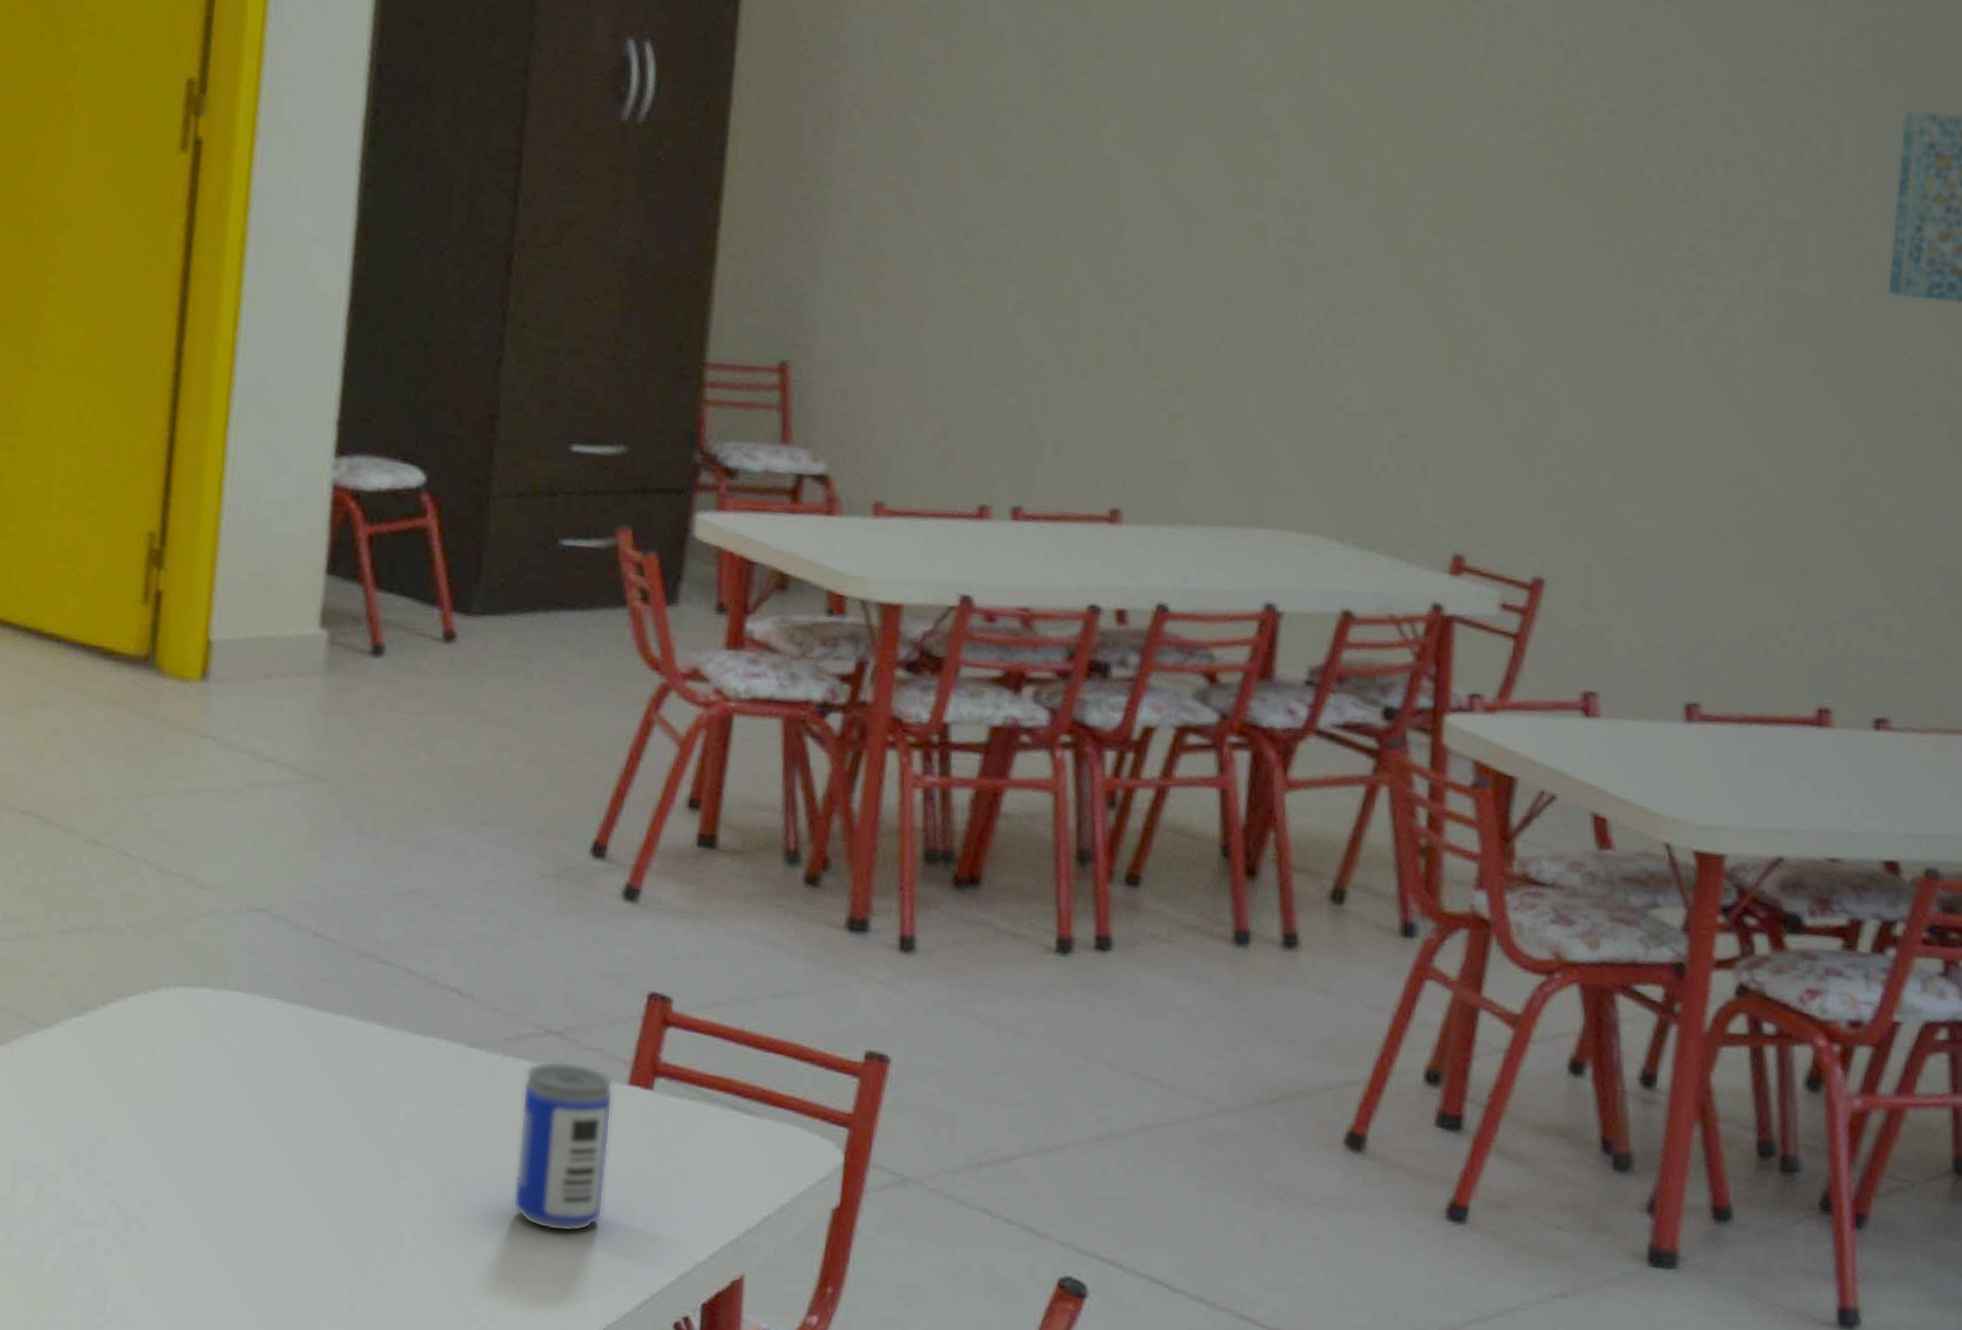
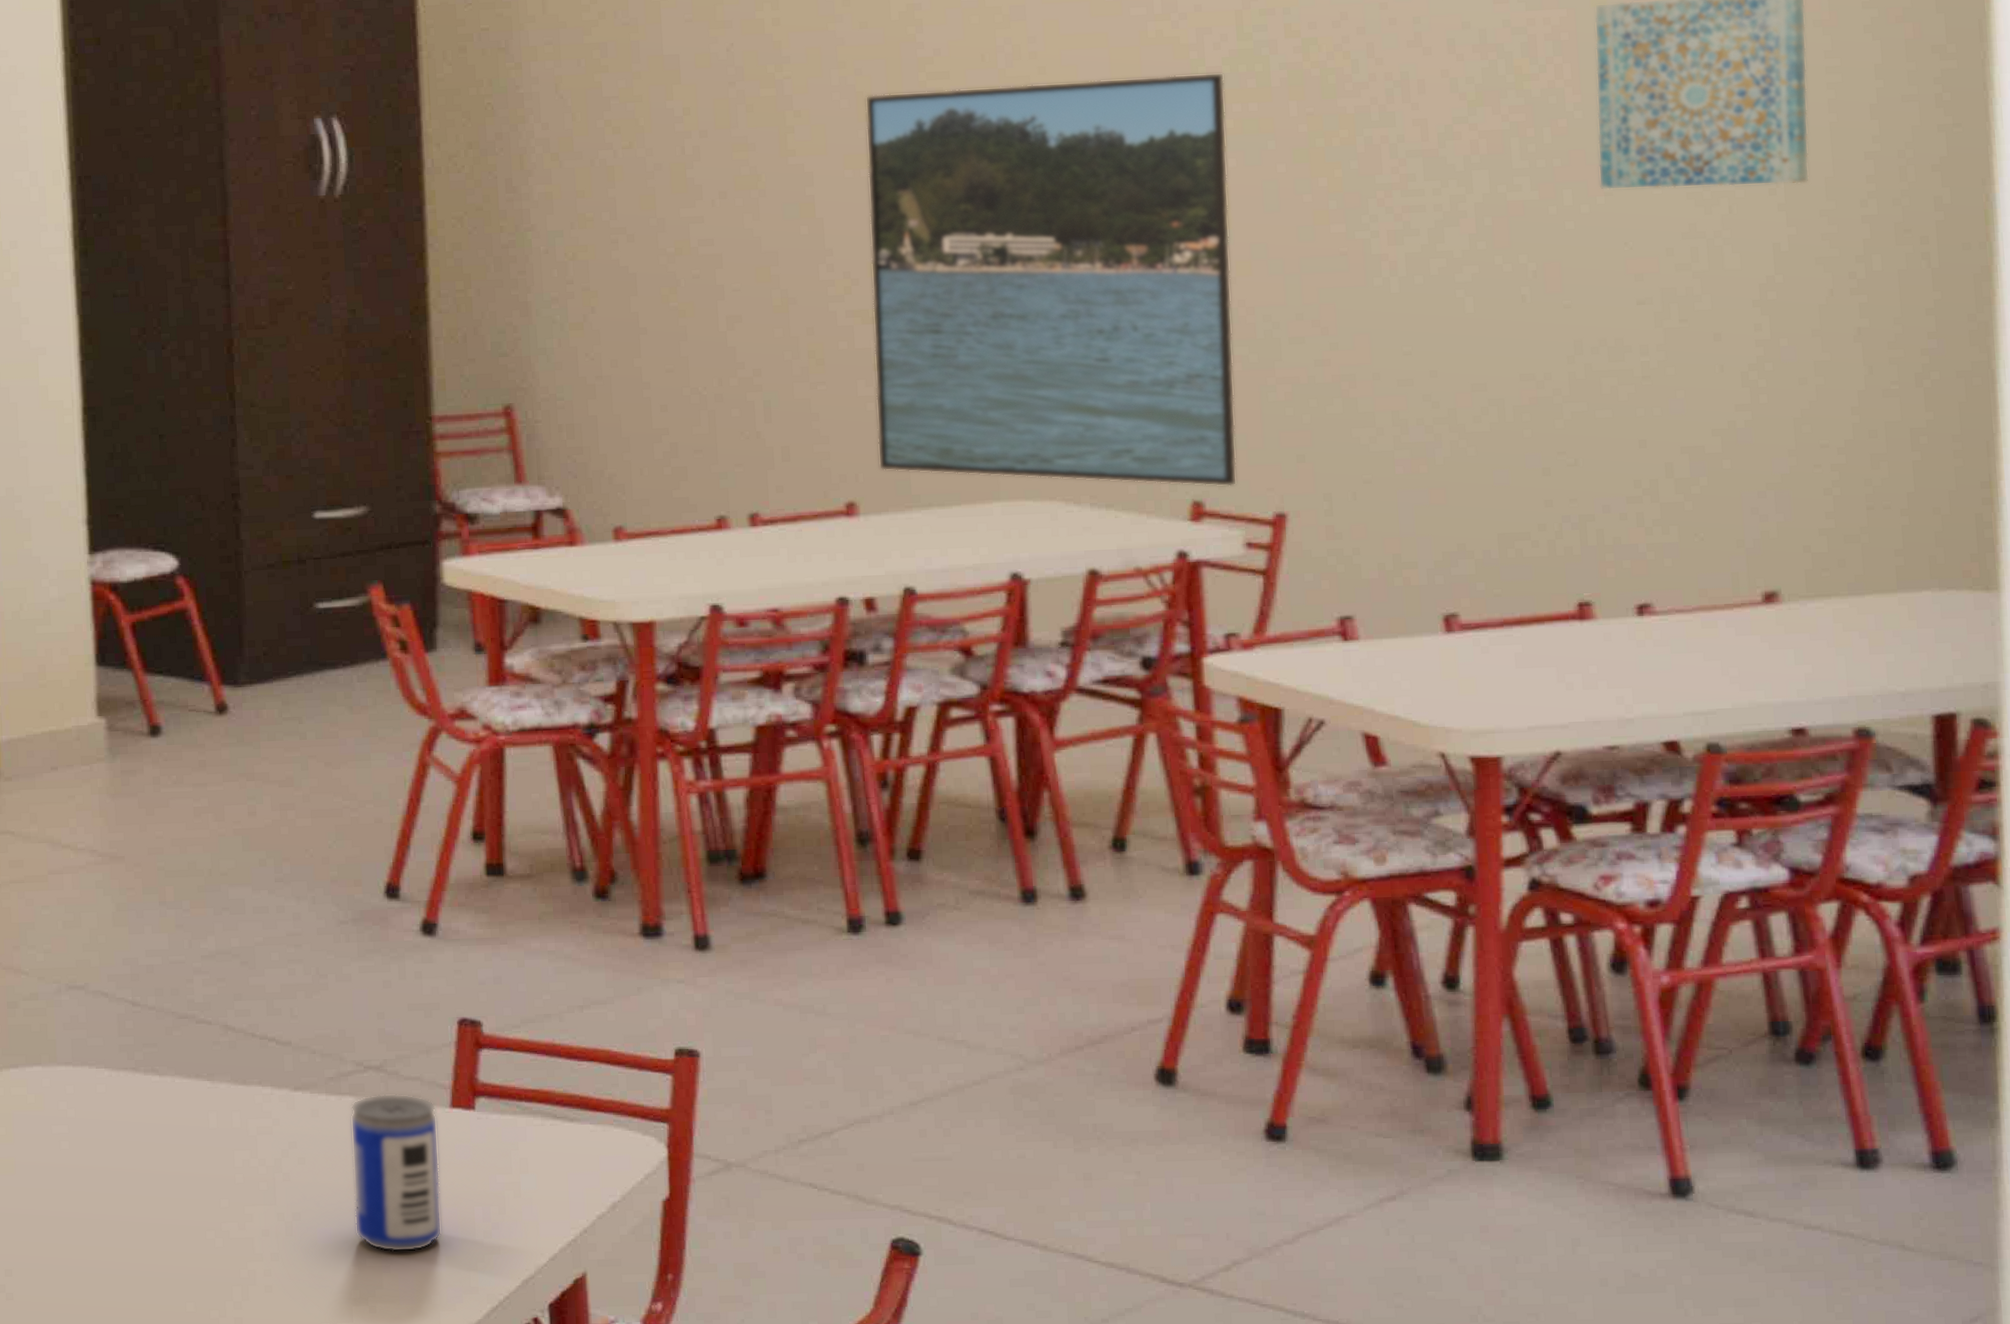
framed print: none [1147,96,1538,545] -> present [865,72,1238,487]

